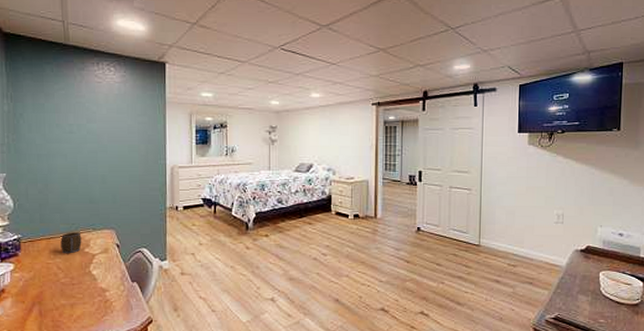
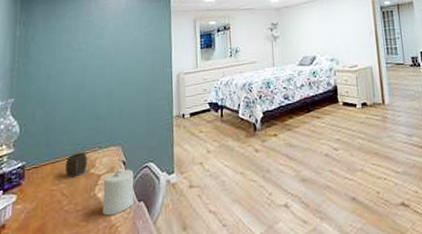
candle: none [97,251,128,292] -> present [102,168,134,216]

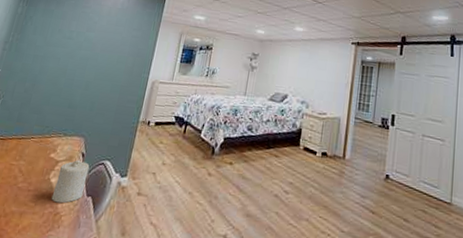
mug: present [66,152,87,178] -> none [28,134,52,157]

